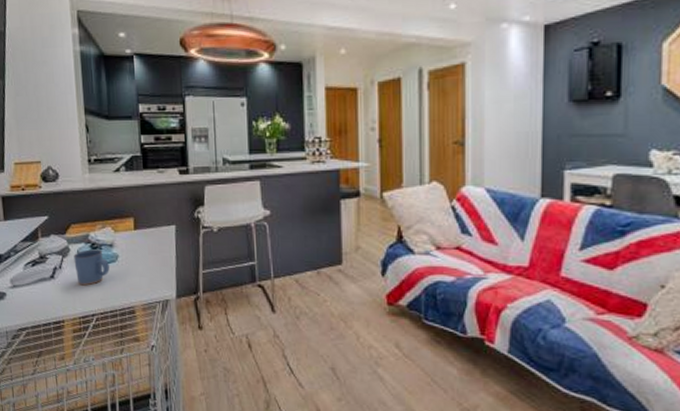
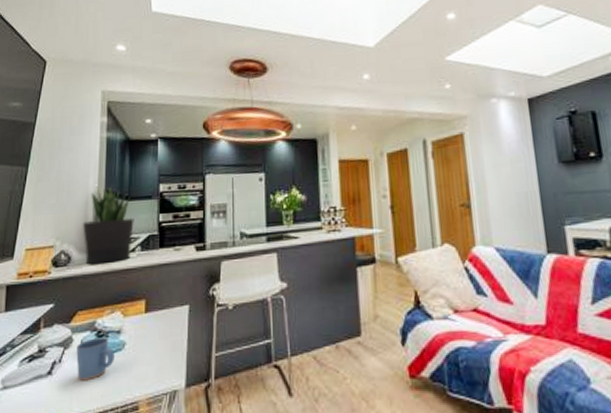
planter: none [66,103,117,182] -> present [83,186,134,265]

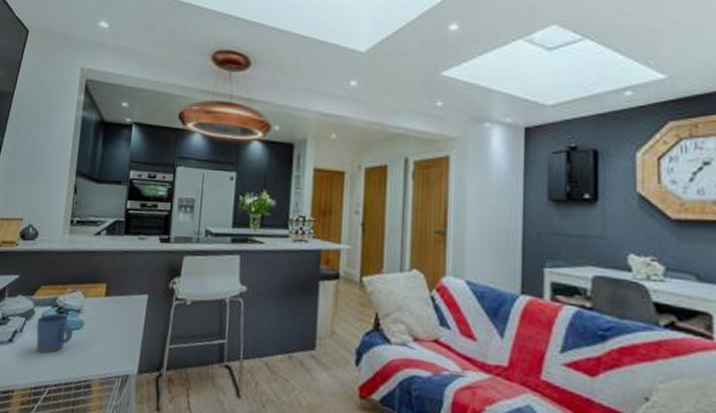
planter: present [83,186,134,265] -> none [52,164,102,244]

